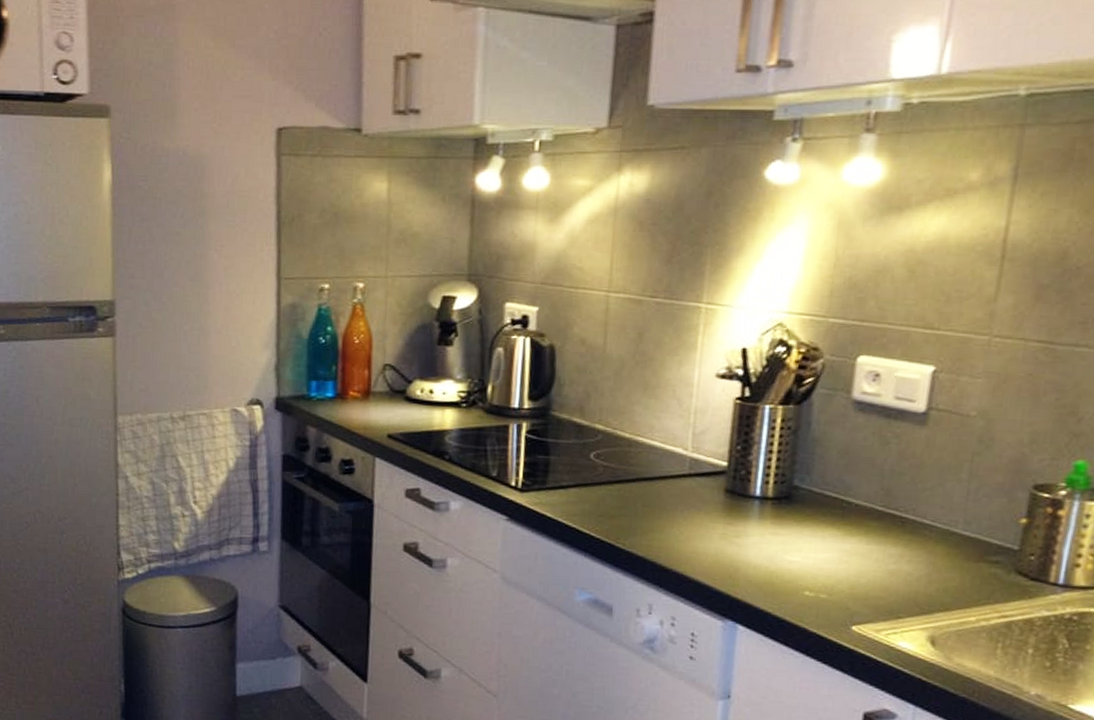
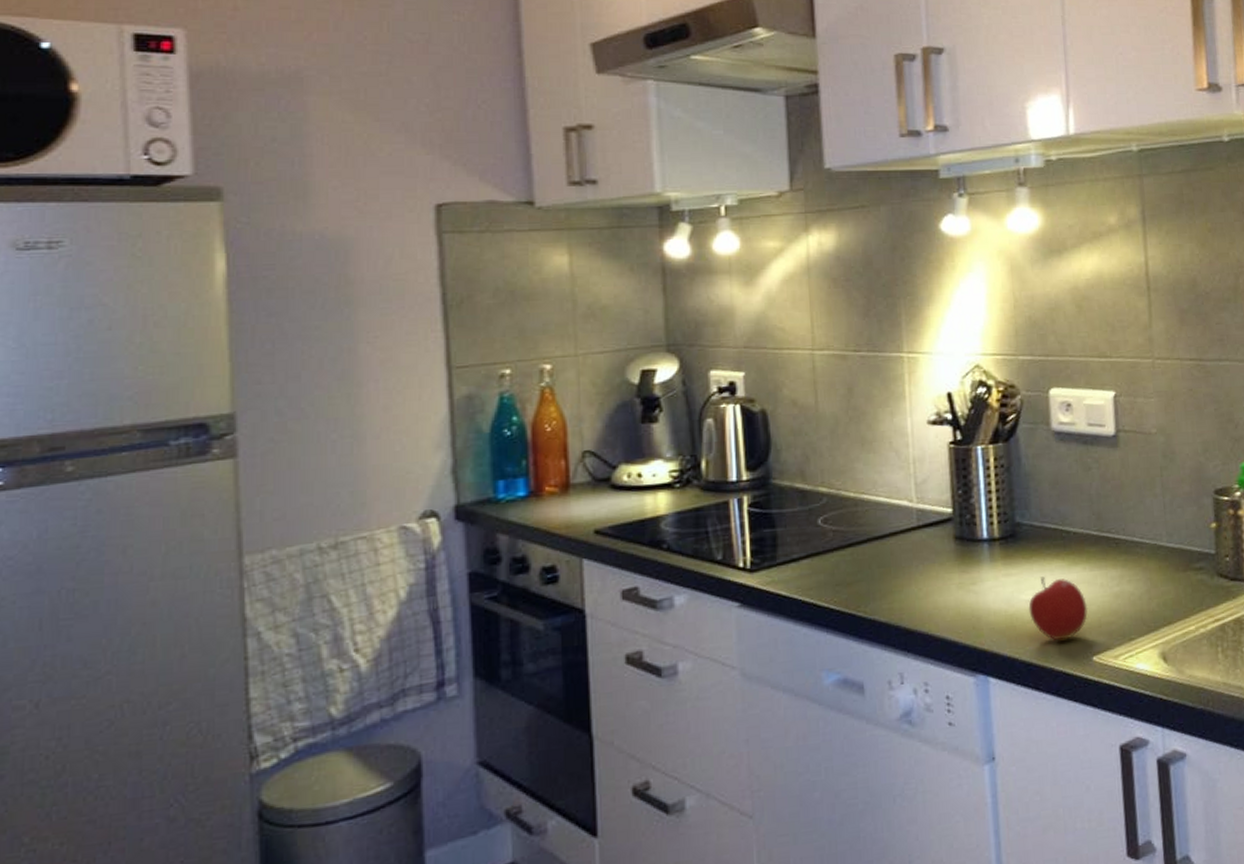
fruit: none [791,541,857,606] -> present [1028,576,1088,641]

